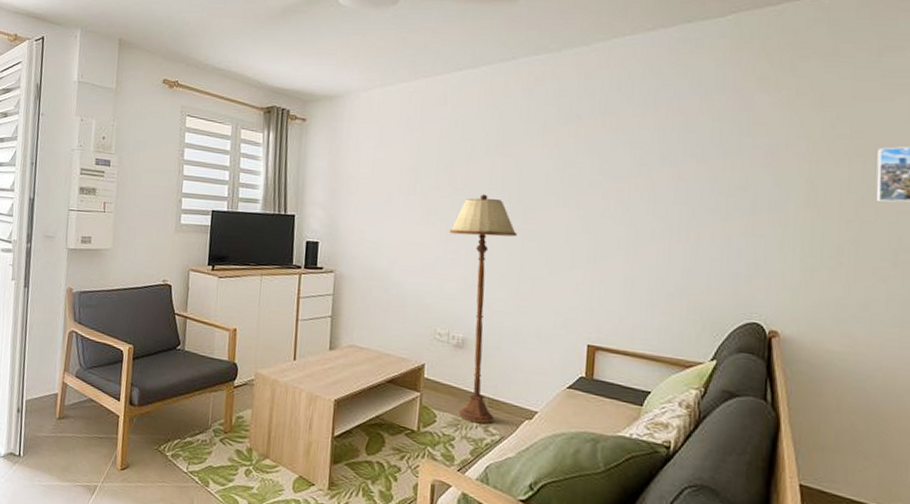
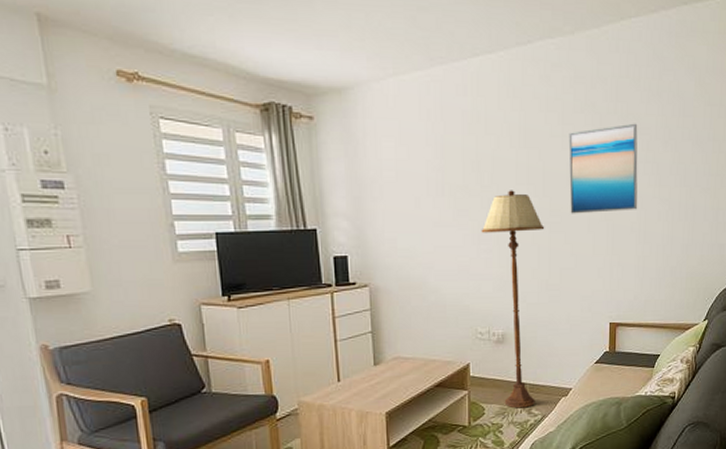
wall art: none [547,136,630,226] -> present [568,123,638,214]

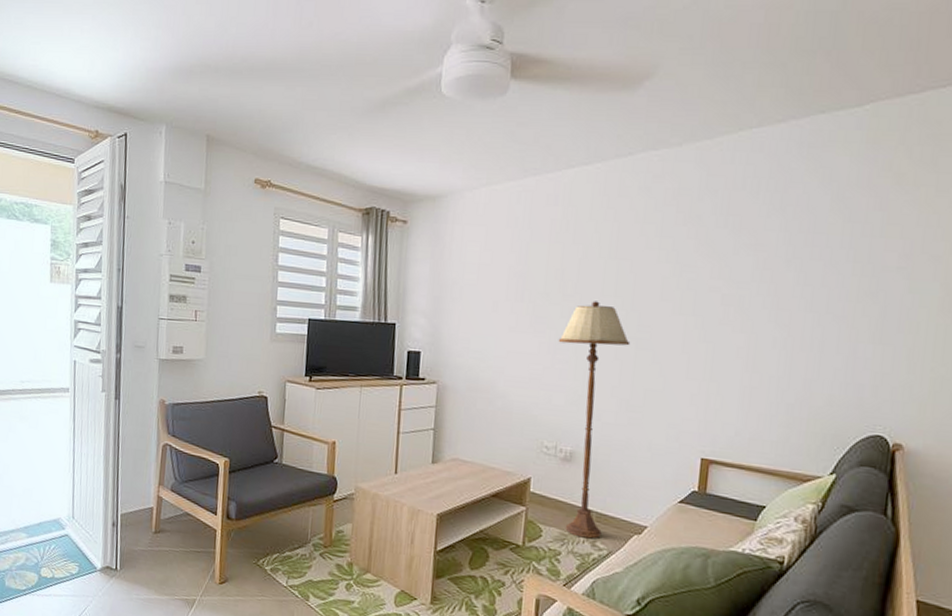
wall art: present [568,123,638,214] -> none [662,238,753,334]

